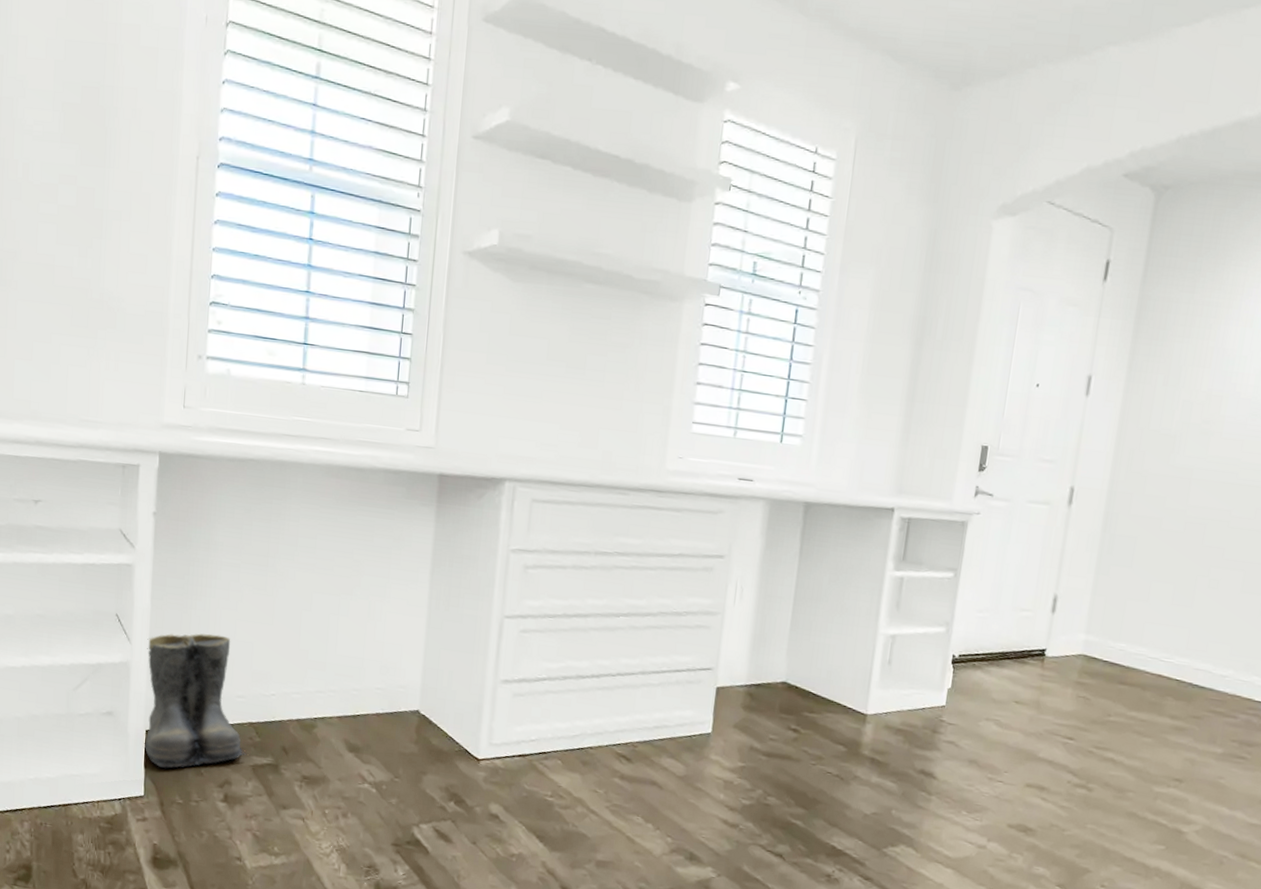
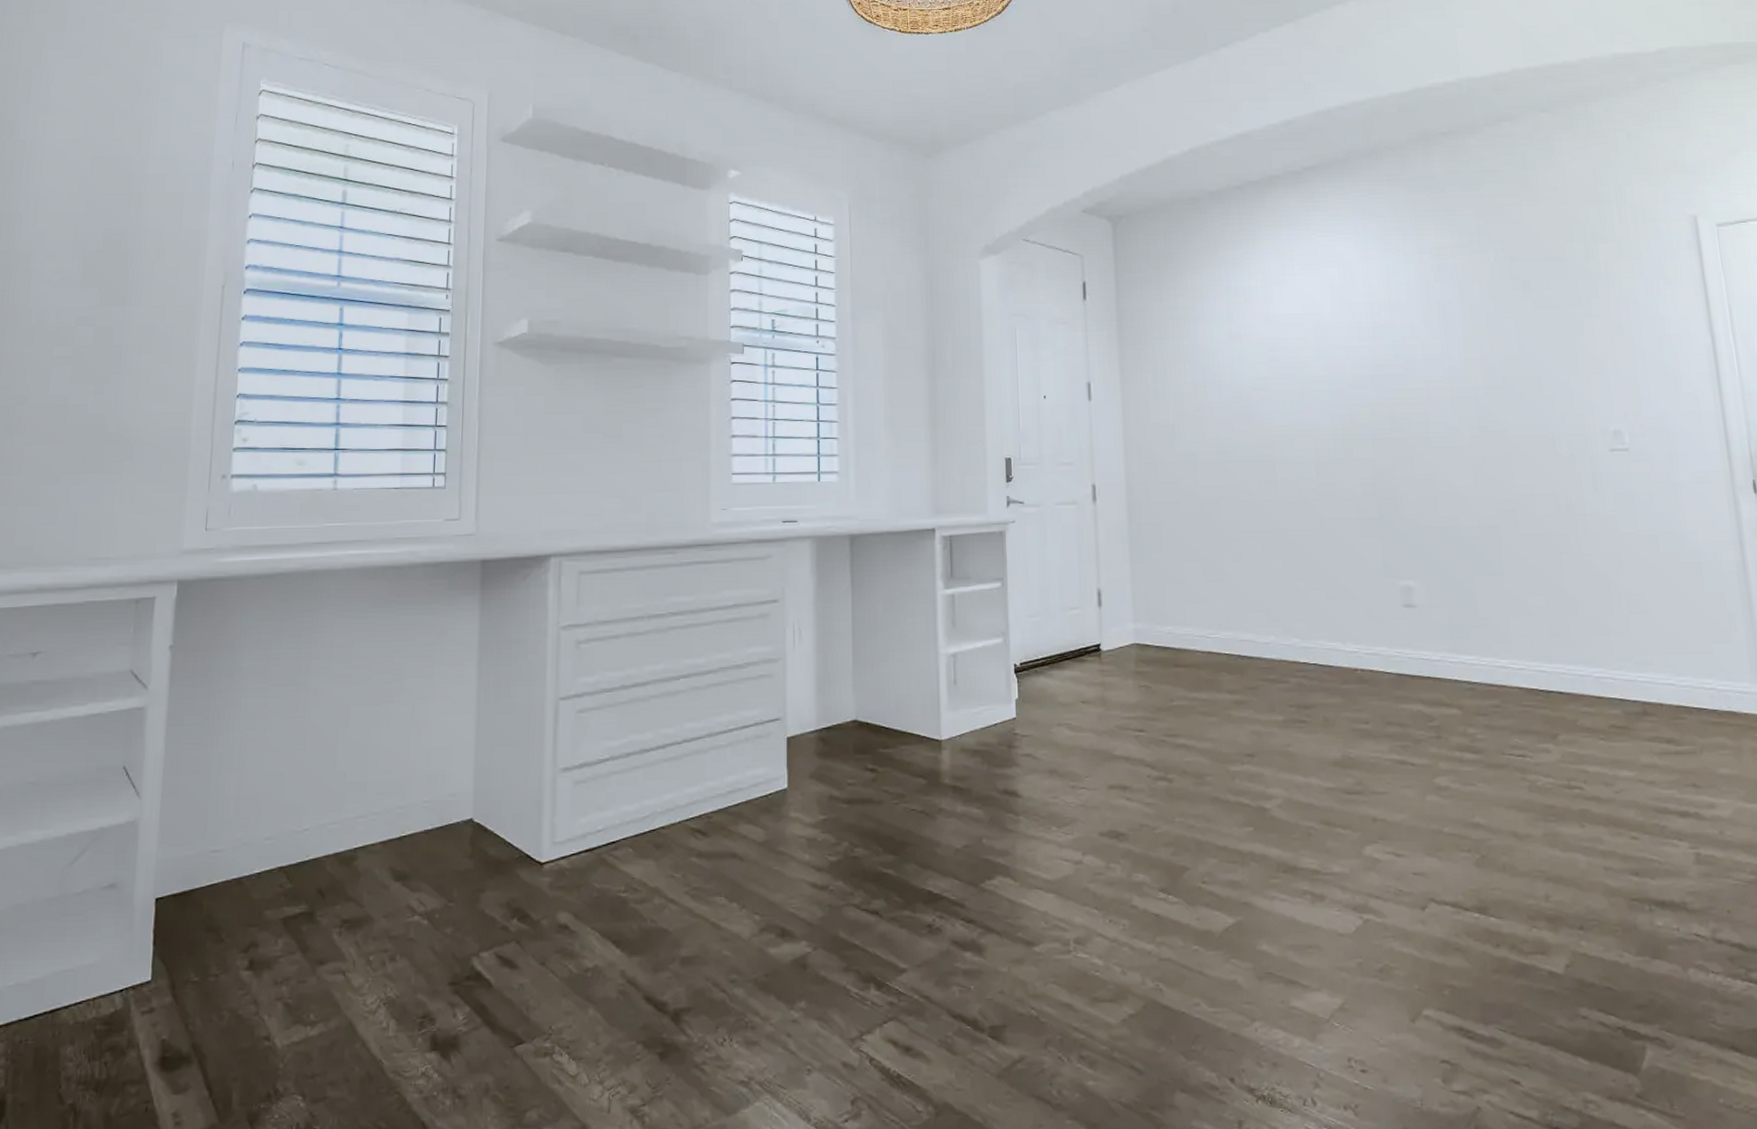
boots: present [142,633,246,769] -> none [151,771,276,942]

